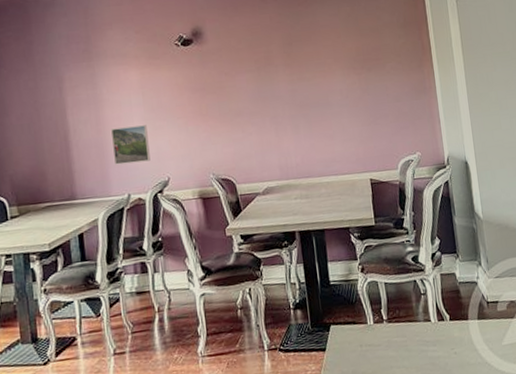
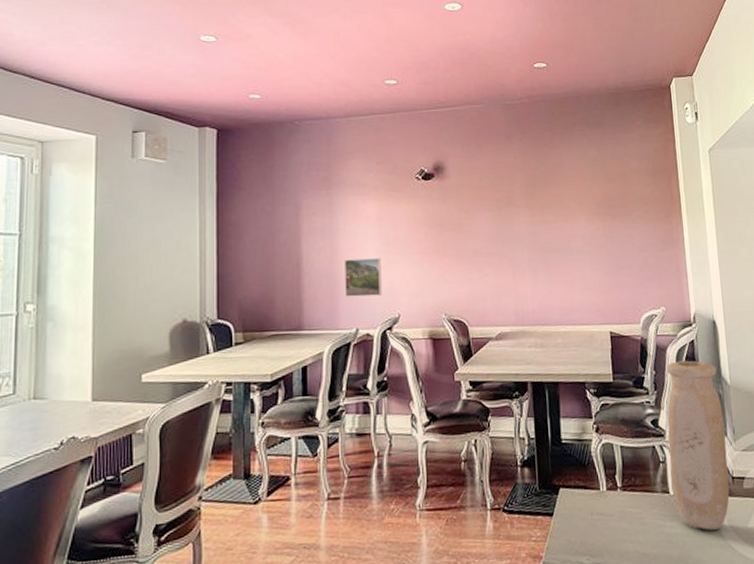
vase: none [424,199,485,351] -> present [667,360,730,530]

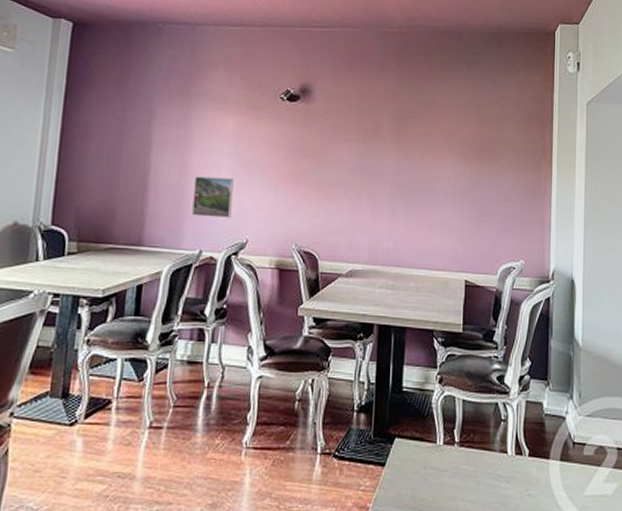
vase: present [667,360,730,530] -> none [511,317,571,495]

